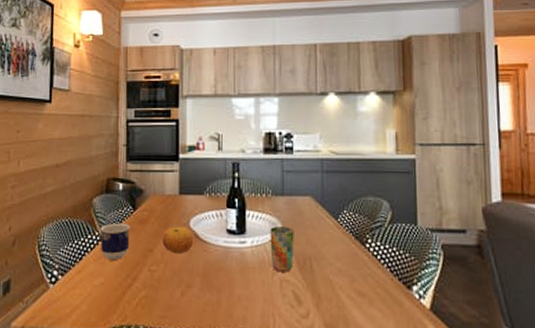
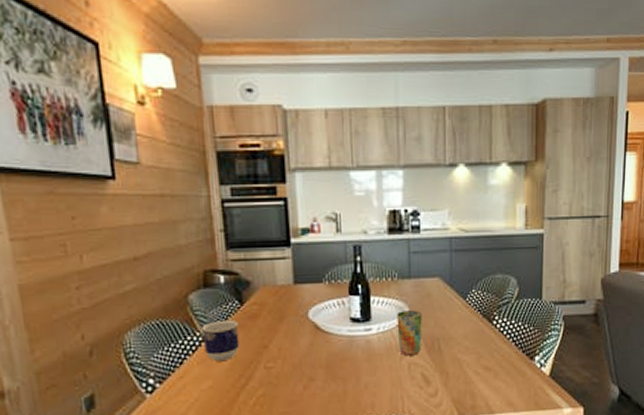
fruit: present [162,227,194,254] -> none [278,319,314,348]

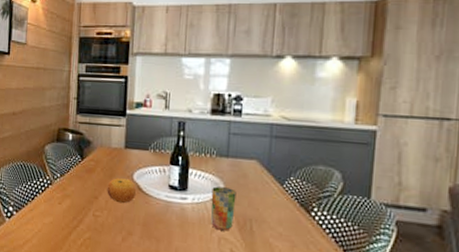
cup: present [202,320,240,362] -> none [51,169,78,204]
fruit: none [278,319,314,348] -> present [107,178,137,204]

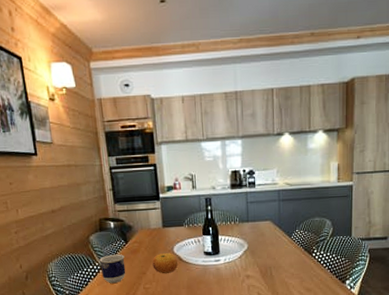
cup: none [51,169,78,204] -> present [99,254,126,284]
cup: present [211,186,237,231] -> none [238,246,258,280]

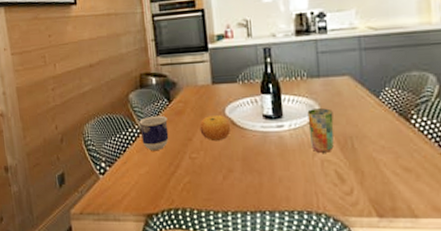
cup: none [238,246,258,280] -> present [307,108,334,153]

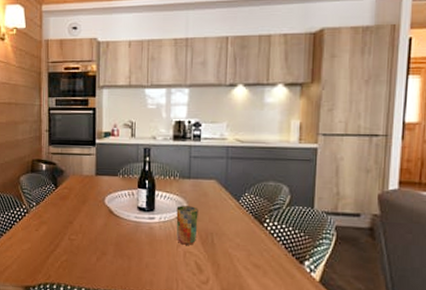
cup: present [139,115,169,151] -> none [27,198,53,230]
fruit: present [200,115,231,142] -> none [81,203,109,227]

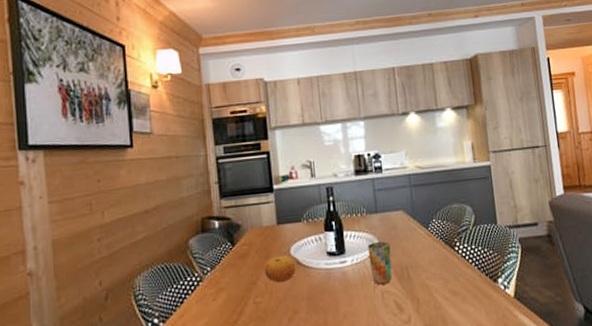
fruit: none [81,203,109,227] -> present [264,256,296,283]

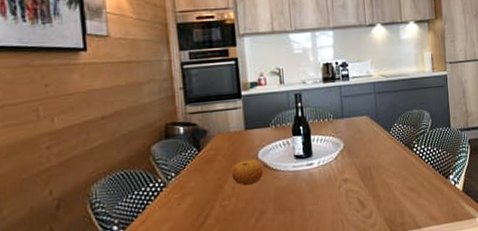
cup: present [367,241,392,285] -> none [334,144,356,185]

